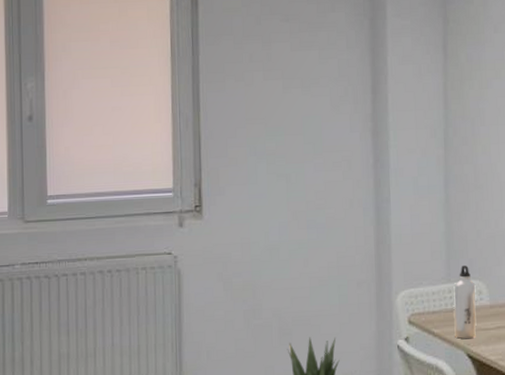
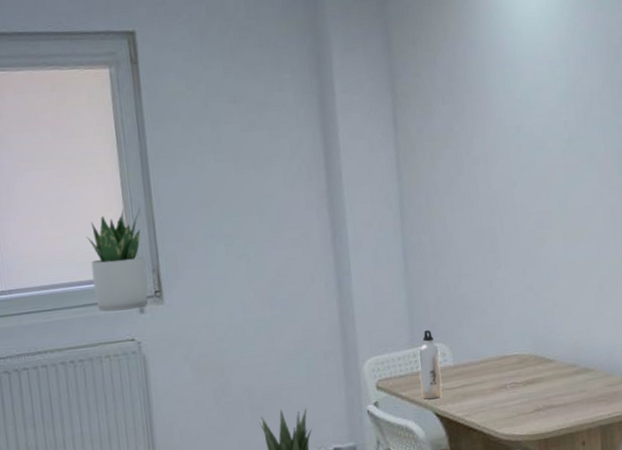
planter: none [134,120,189,224] -> present [86,208,148,312]

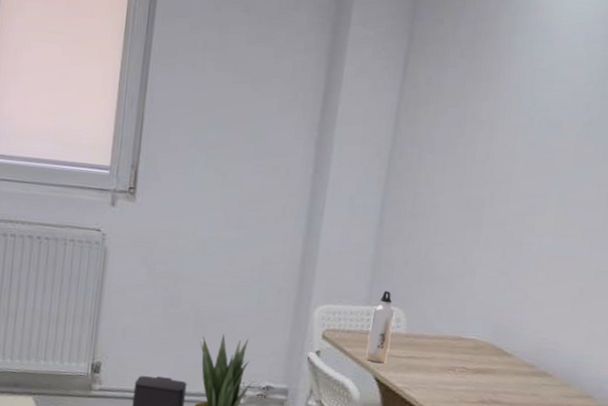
planter: present [86,208,148,312] -> none [73,97,133,201]

